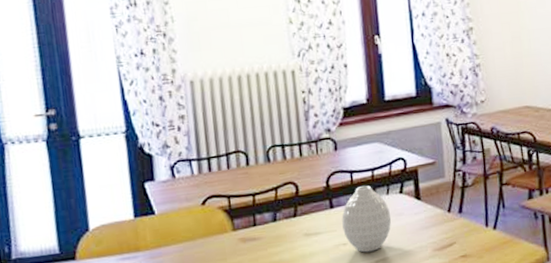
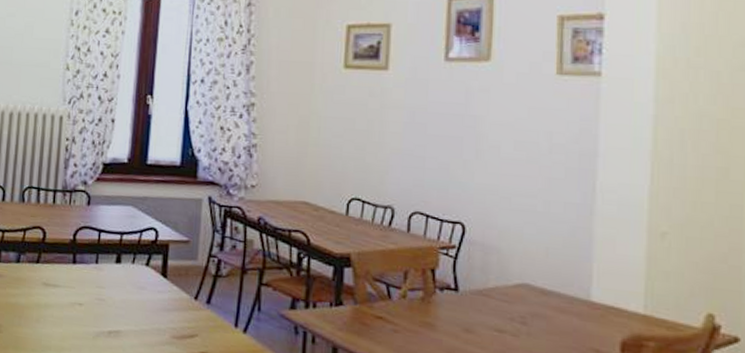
vase: present [341,186,392,253] -> none [81,248,133,320]

